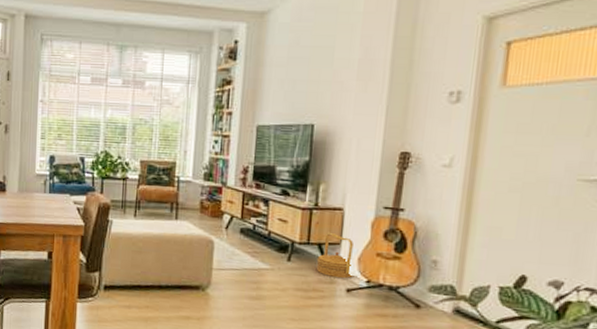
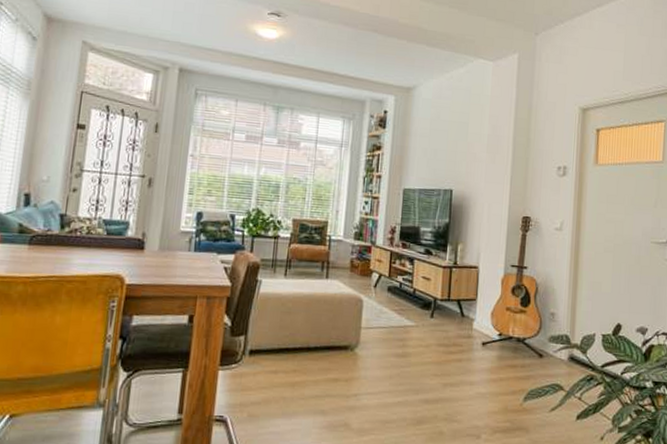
basket: present [316,232,354,279] -> none [456,288,489,333]

